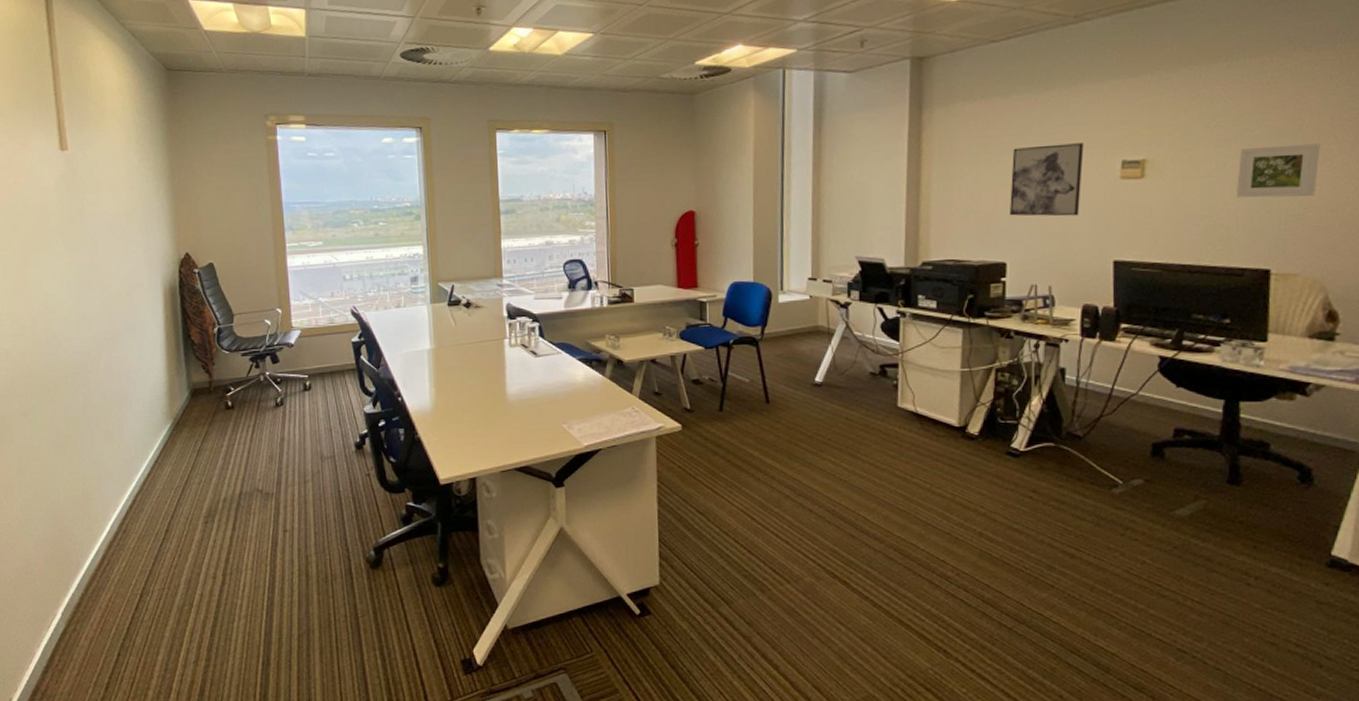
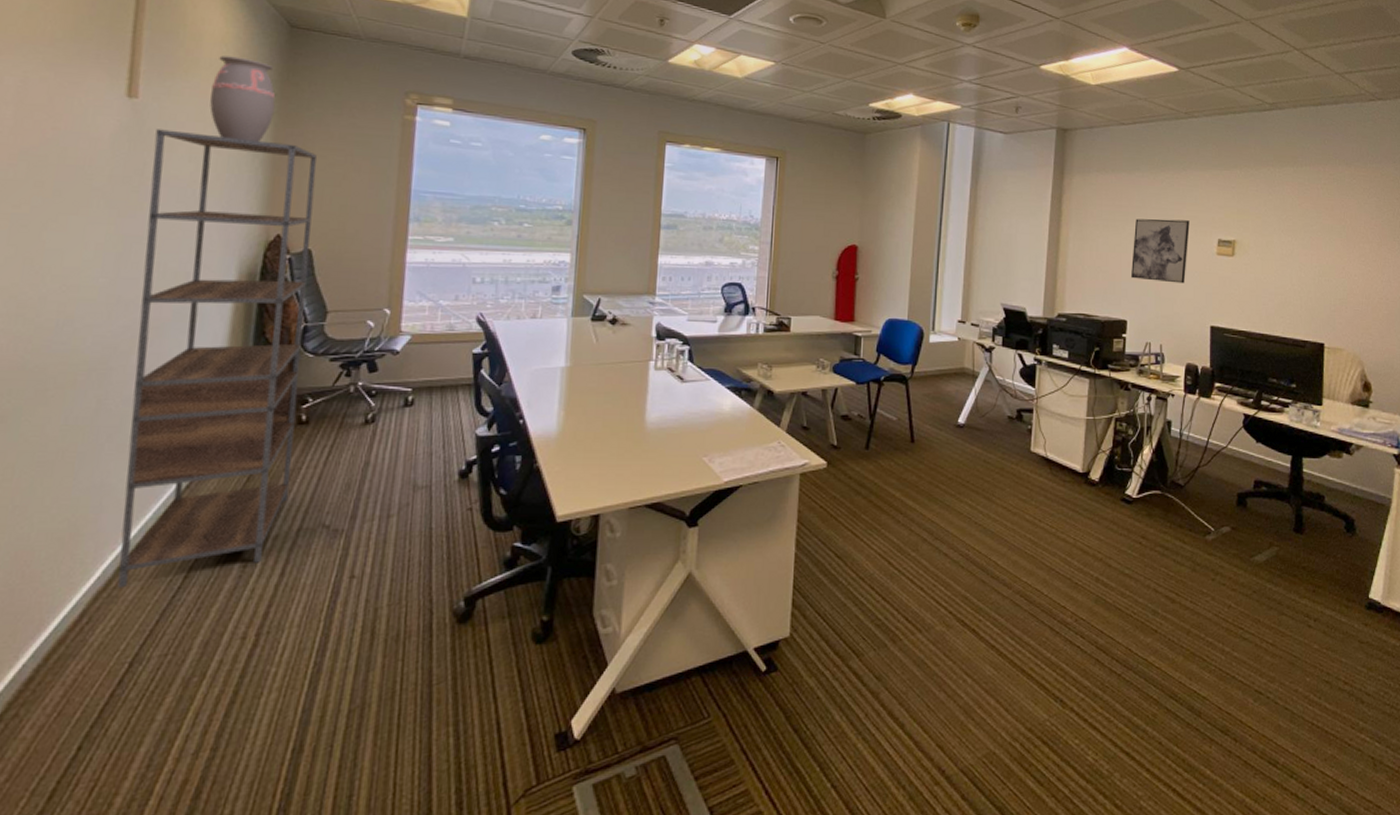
shelving unit: none [85,173,229,539] -> present [117,129,317,588]
decorative vase: none [118,103,167,176] -> present [210,55,276,142]
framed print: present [1237,143,1320,198] -> none [1301,240,1358,285]

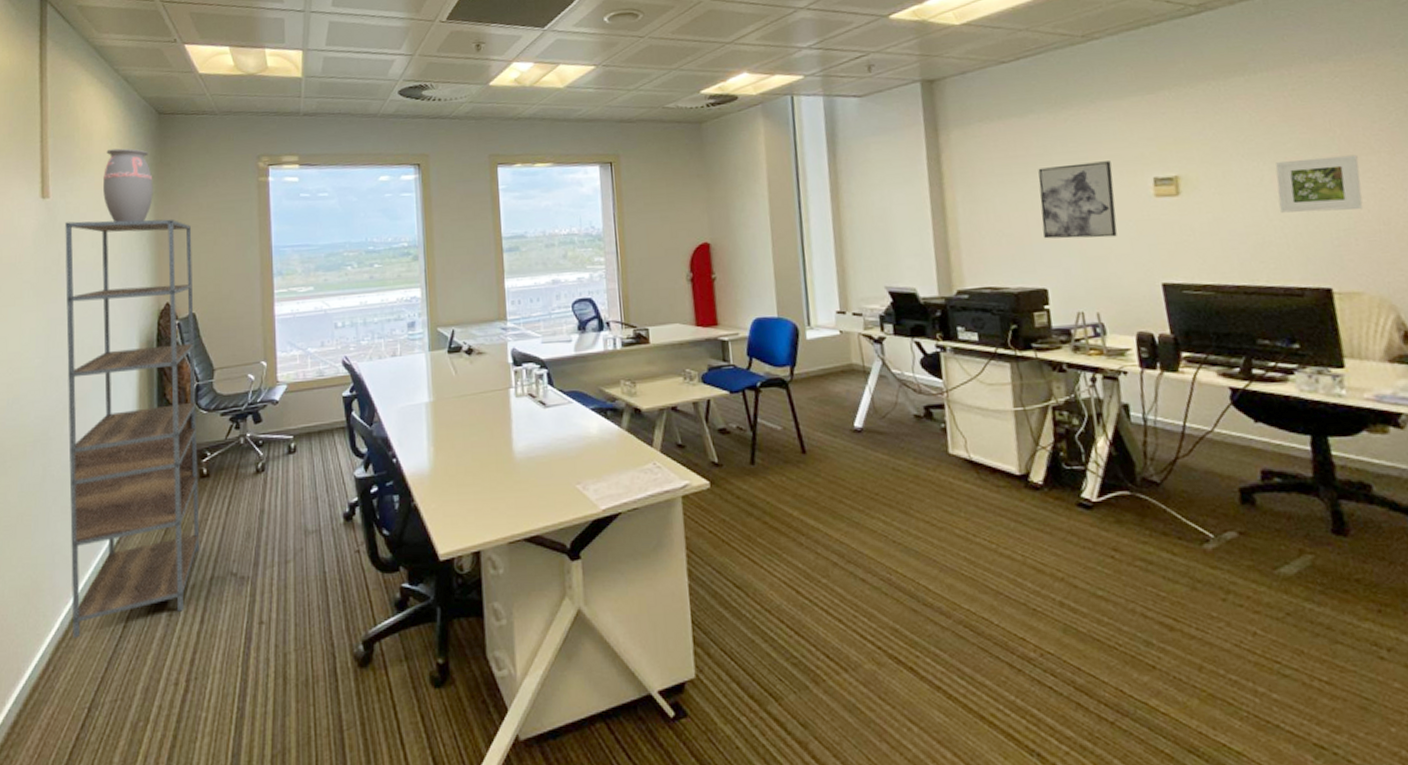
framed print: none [1301,240,1358,285] -> present [1275,154,1363,213]

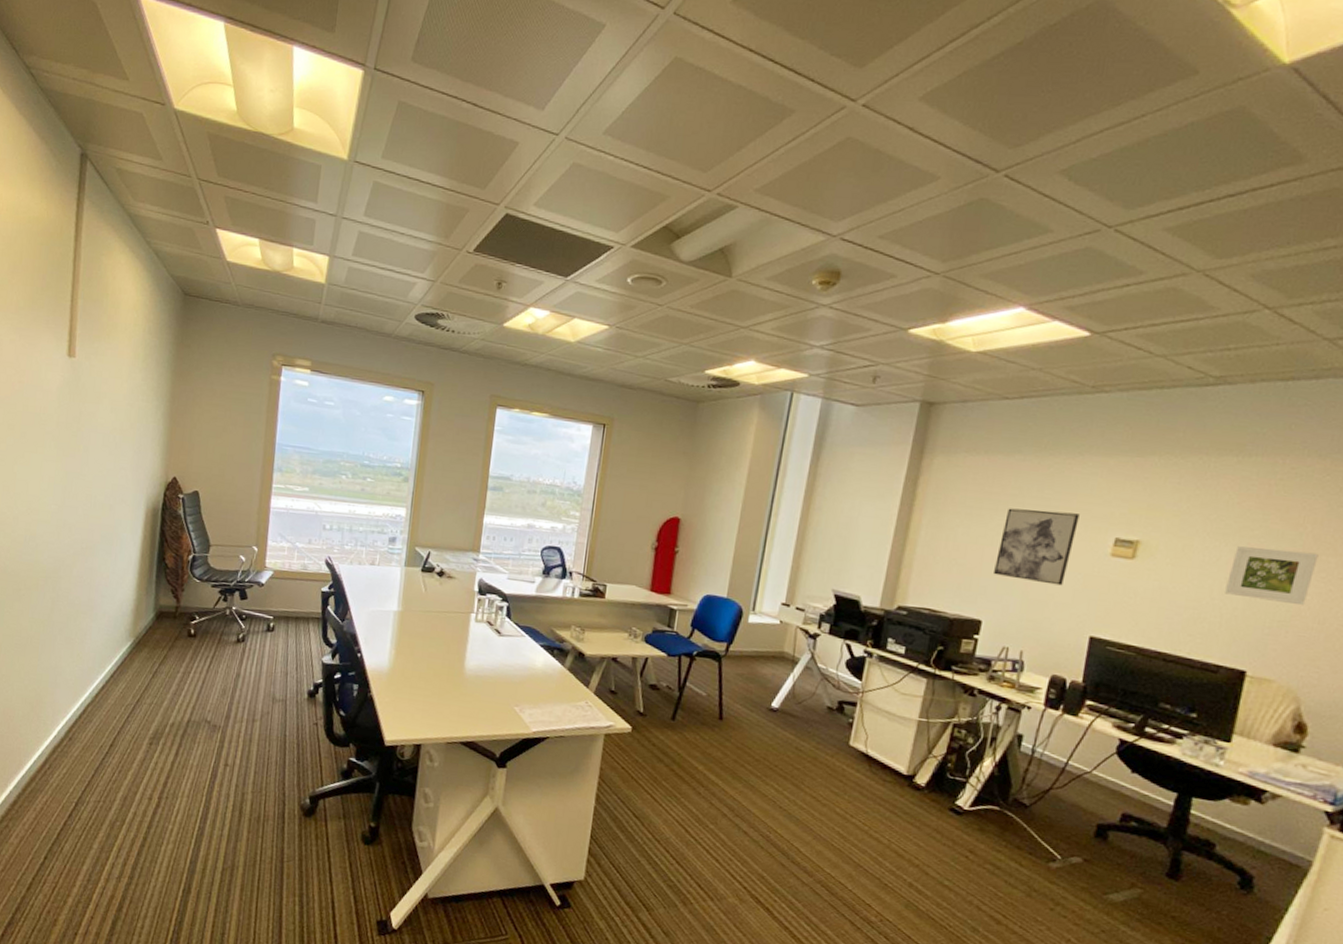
shelving unit: present [65,219,200,638] -> none [67,384,203,747]
decorative vase: present [103,148,153,223] -> none [125,321,173,397]

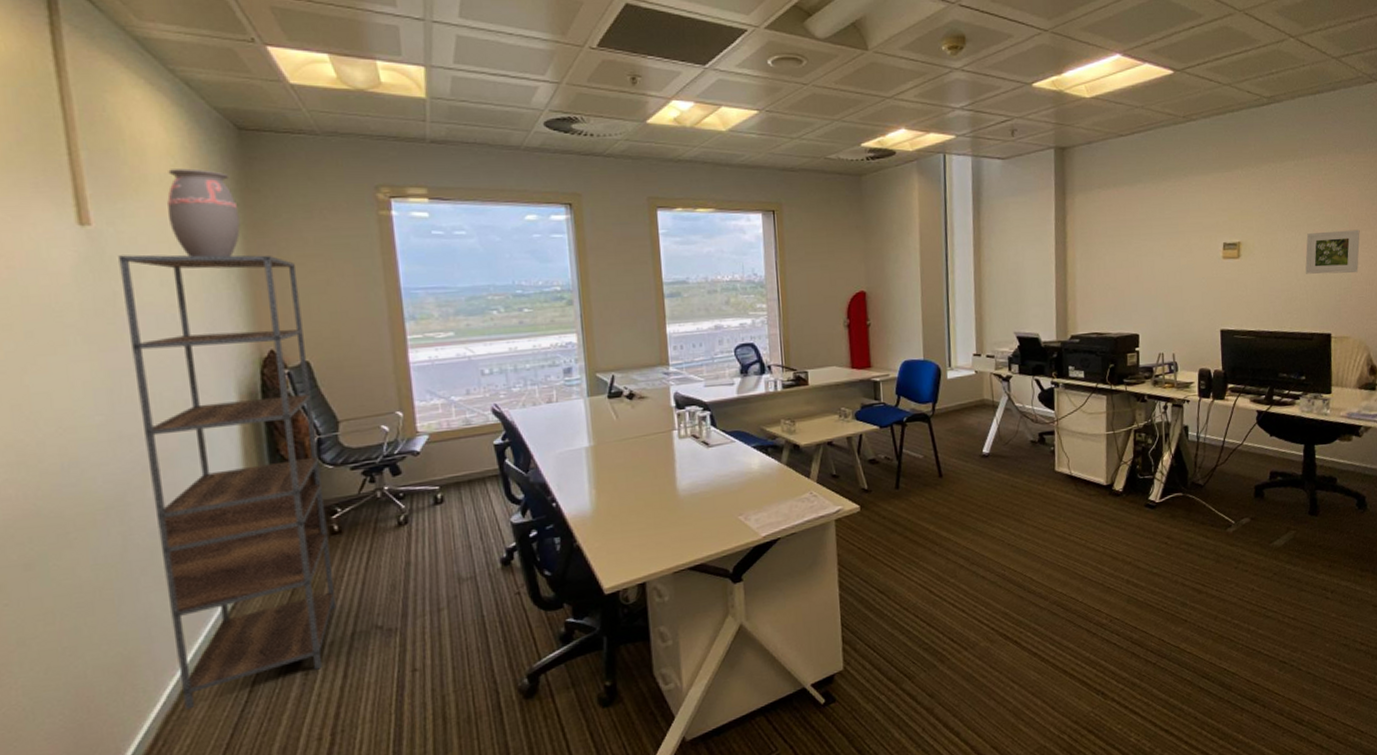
shelving unit: none [67,384,203,747] -> present [118,254,337,710]
decorative vase: none [125,321,173,397] -> present [167,168,241,258]
wall art: present [994,508,1080,586] -> none [1139,227,1195,292]

